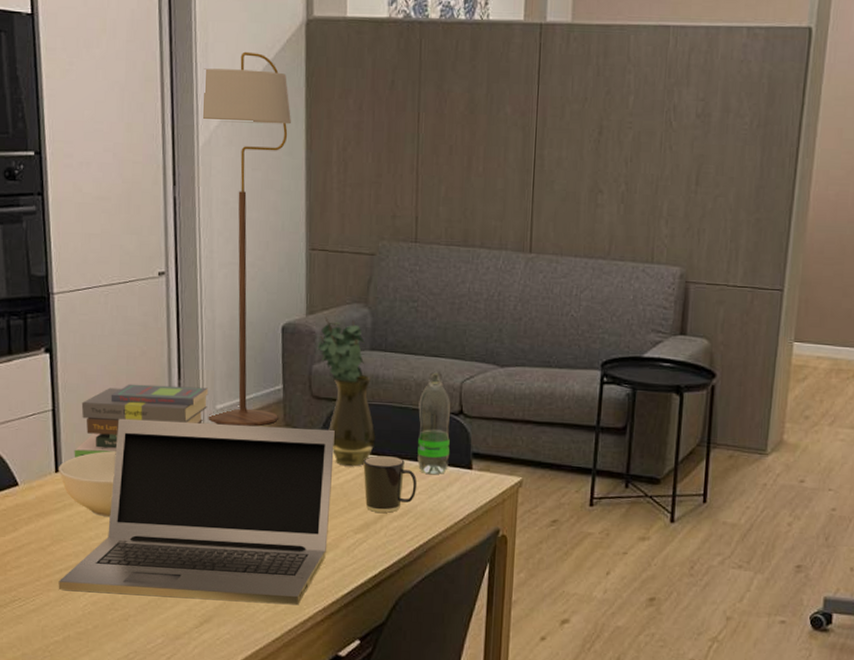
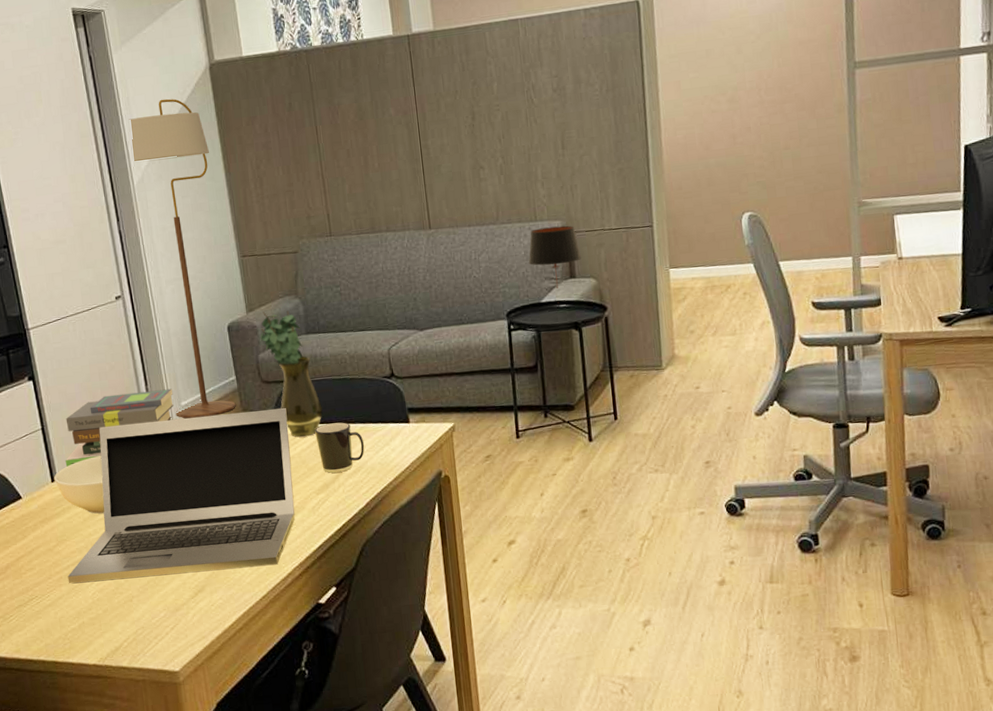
bottle: present [417,372,451,474] -> none [354,344,389,433]
table lamp: none [636,272,697,366] -> present [528,225,581,308]

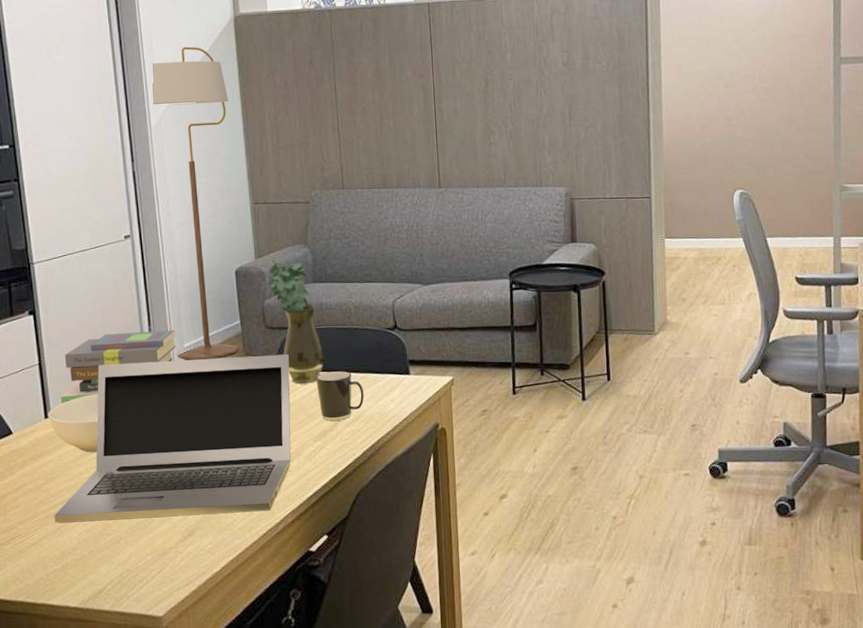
table lamp: present [528,225,581,308] -> none [532,192,583,270]

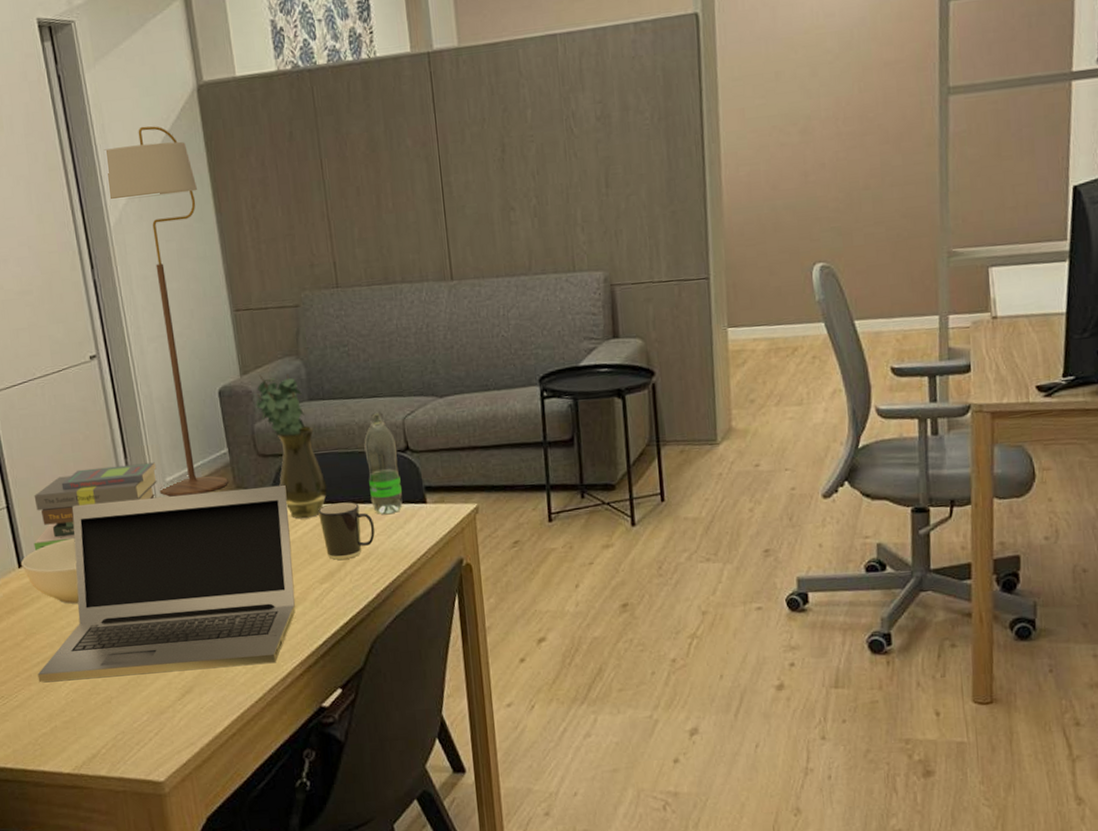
bottle: none [358,295,389,383] -> present [364,412,403,514]

